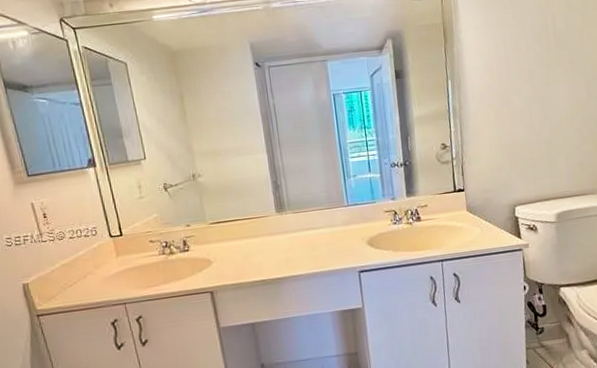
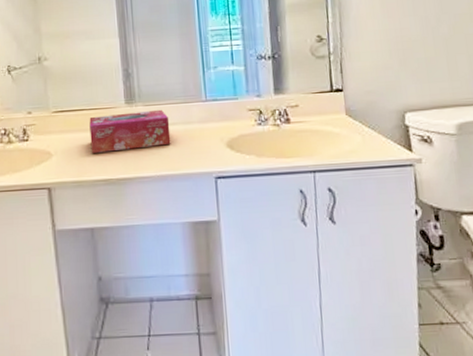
tissue box: none [244,215,319,258] -> present [89,109,171,153]

